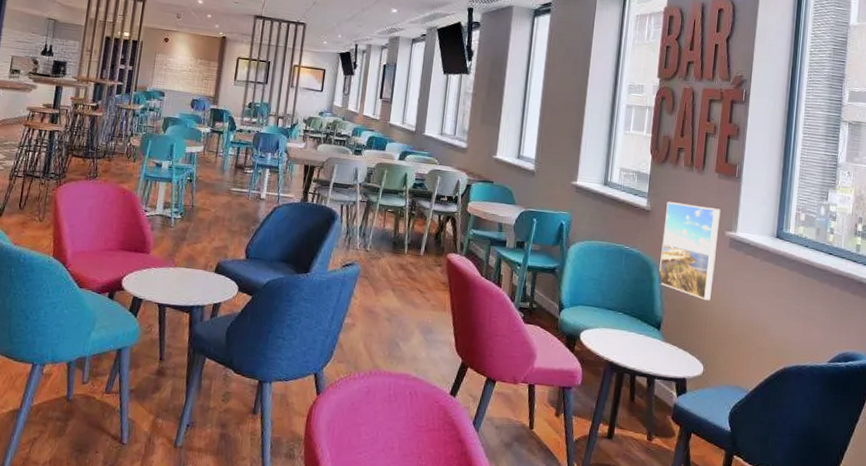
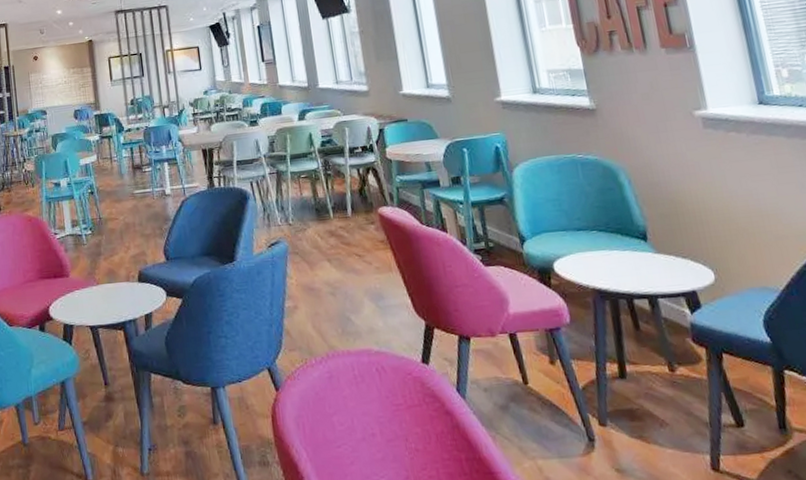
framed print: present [659,201,721,301] -> none [613,87,699,196]

